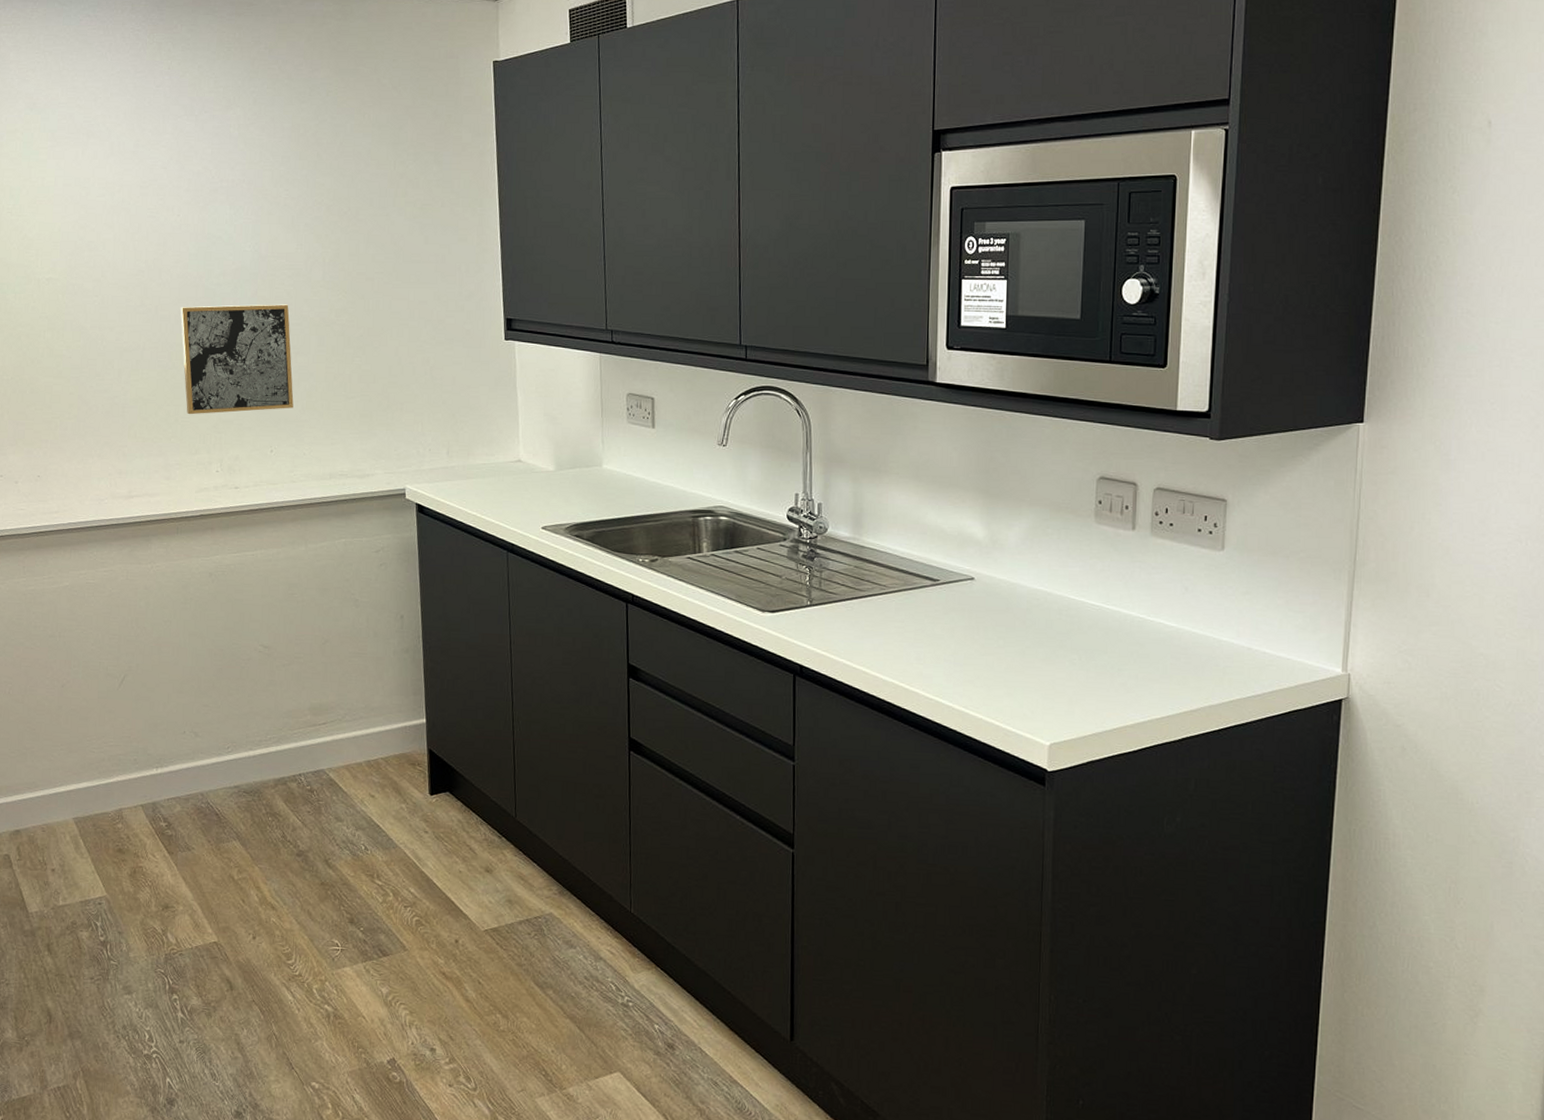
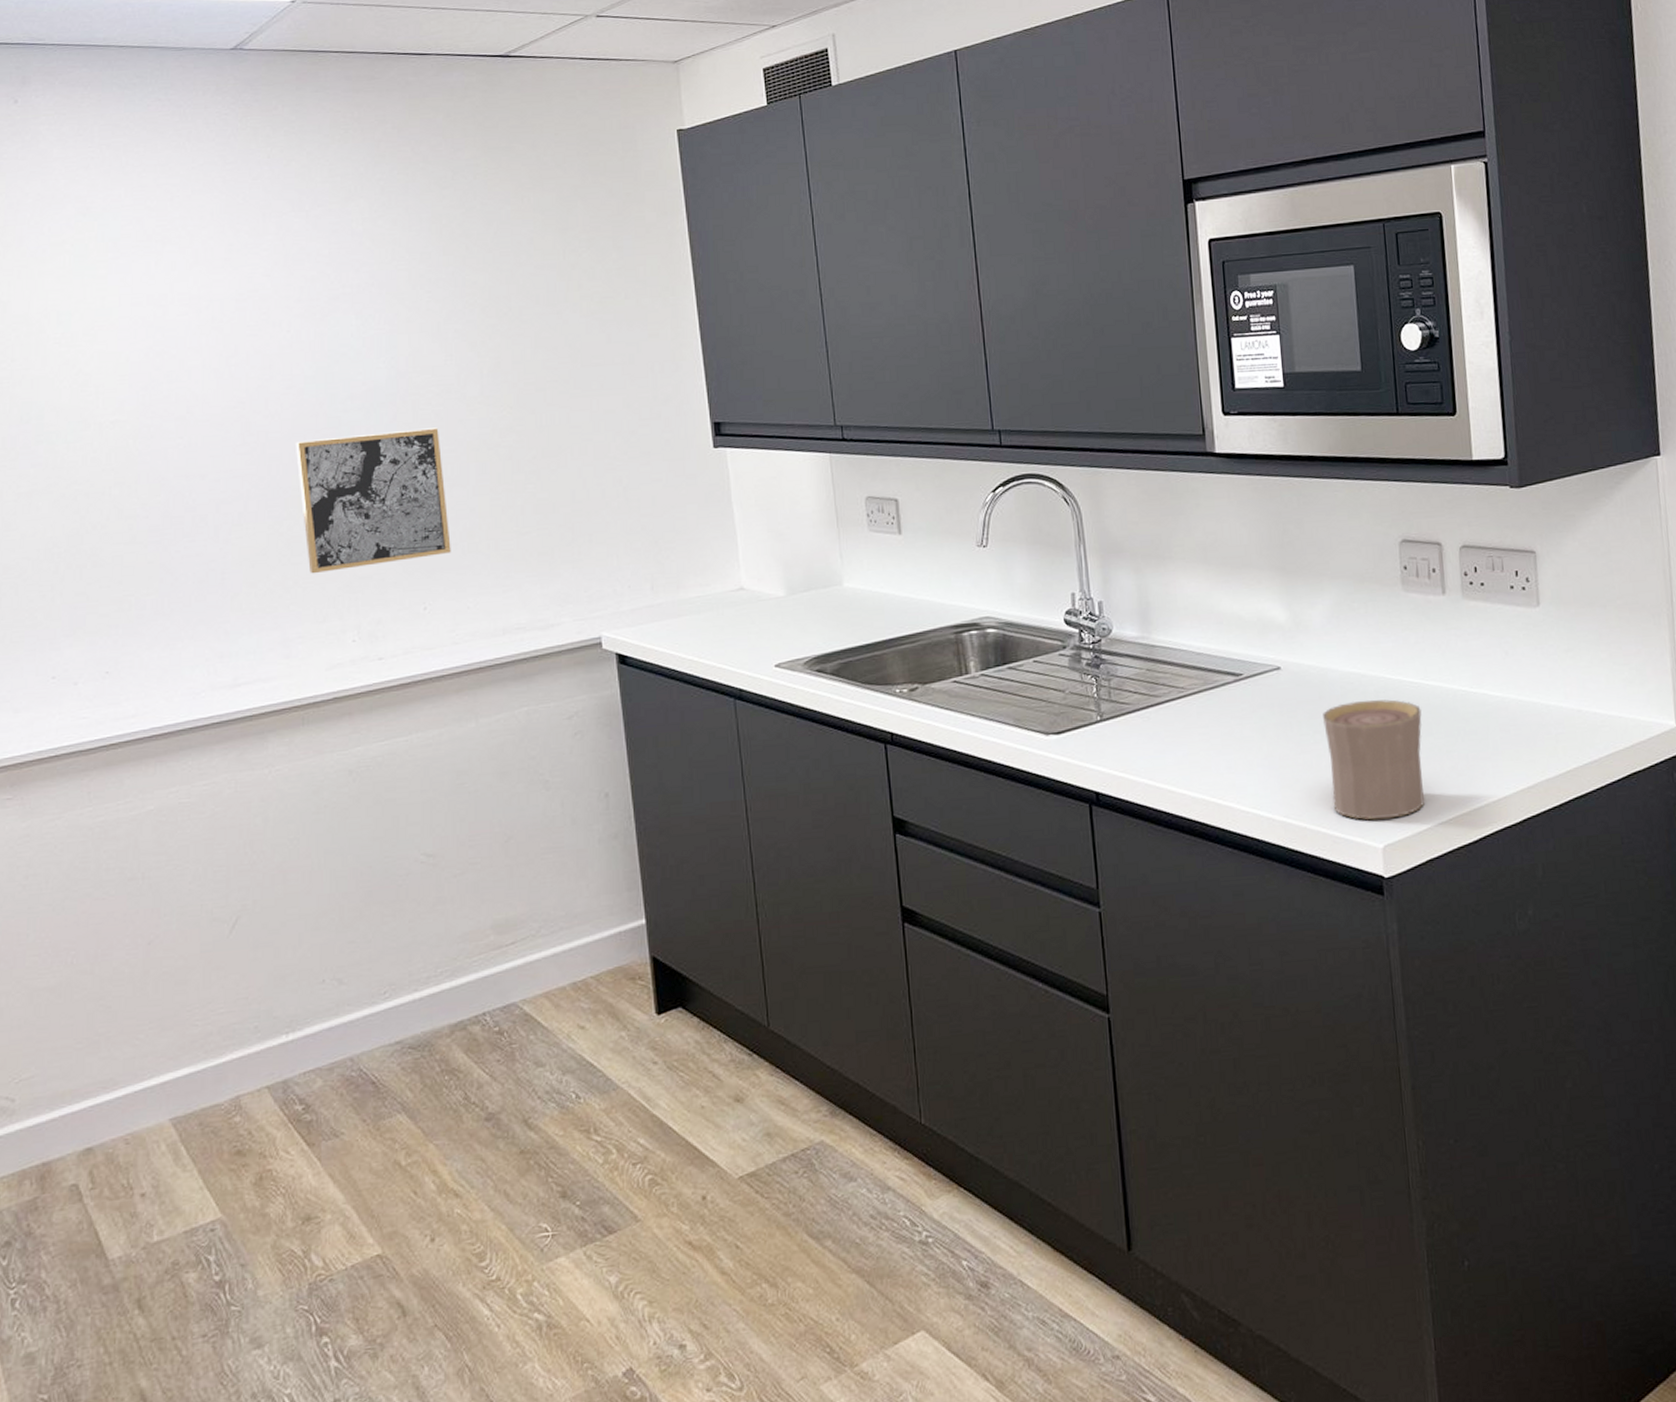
cup: none [1008,615,1099,721] -> present [1323,699,1424,820]

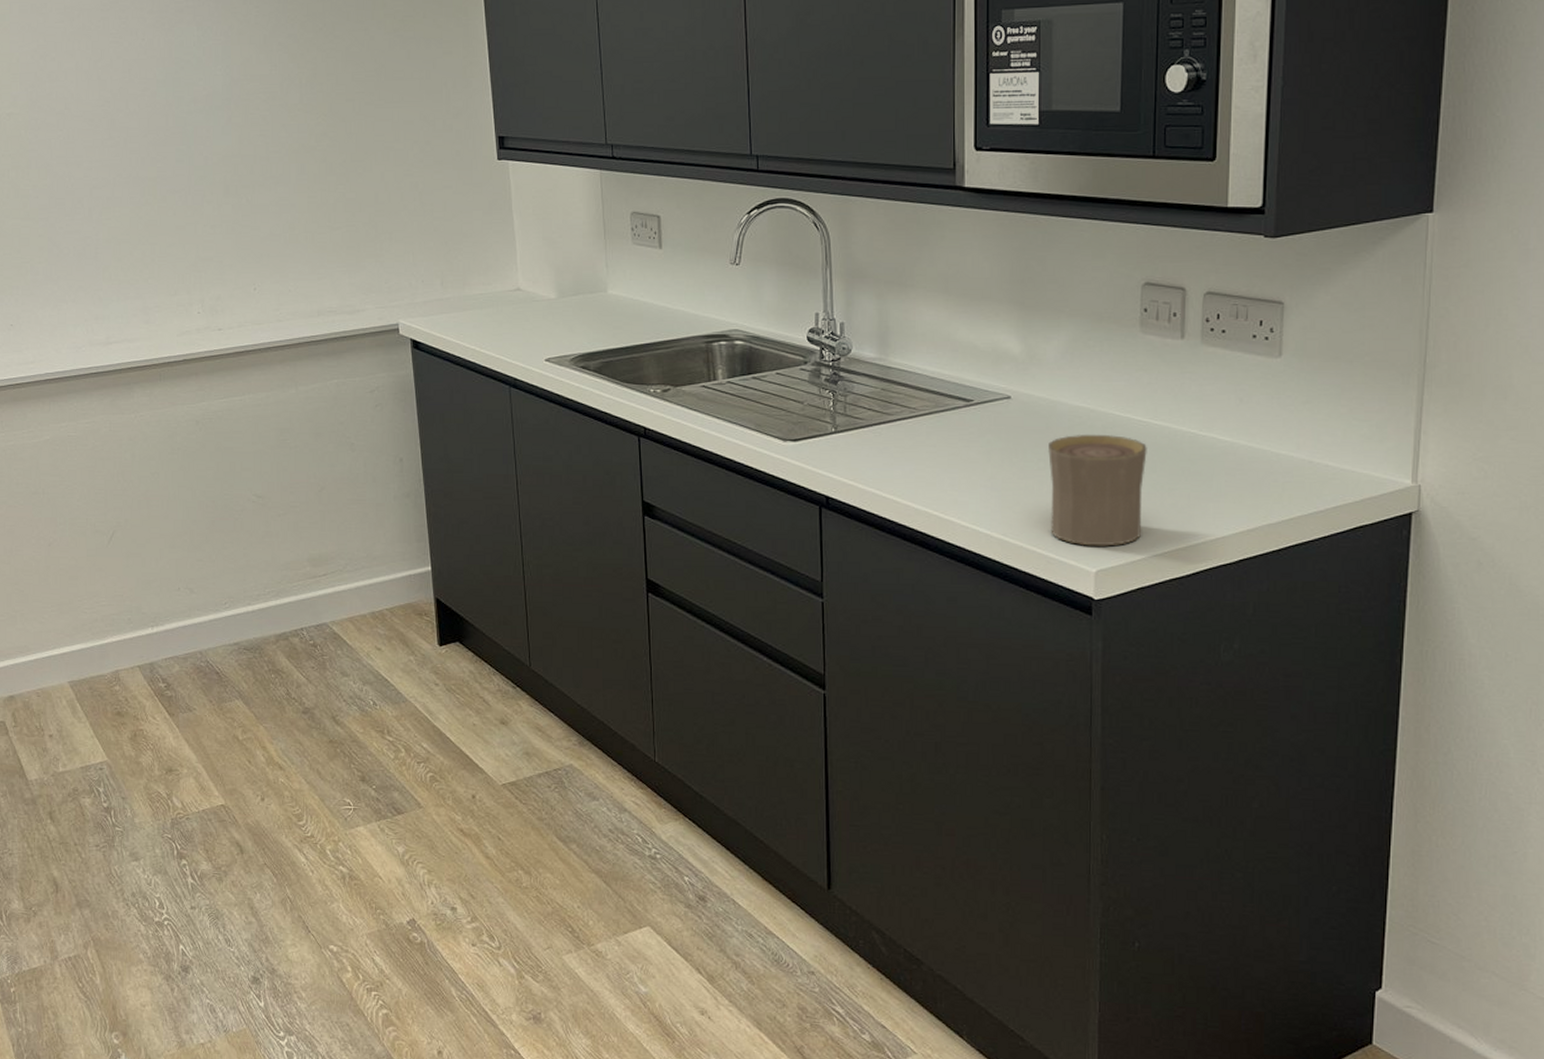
wall art: present [295,427,451,574] -> none [150,131,276,254]

